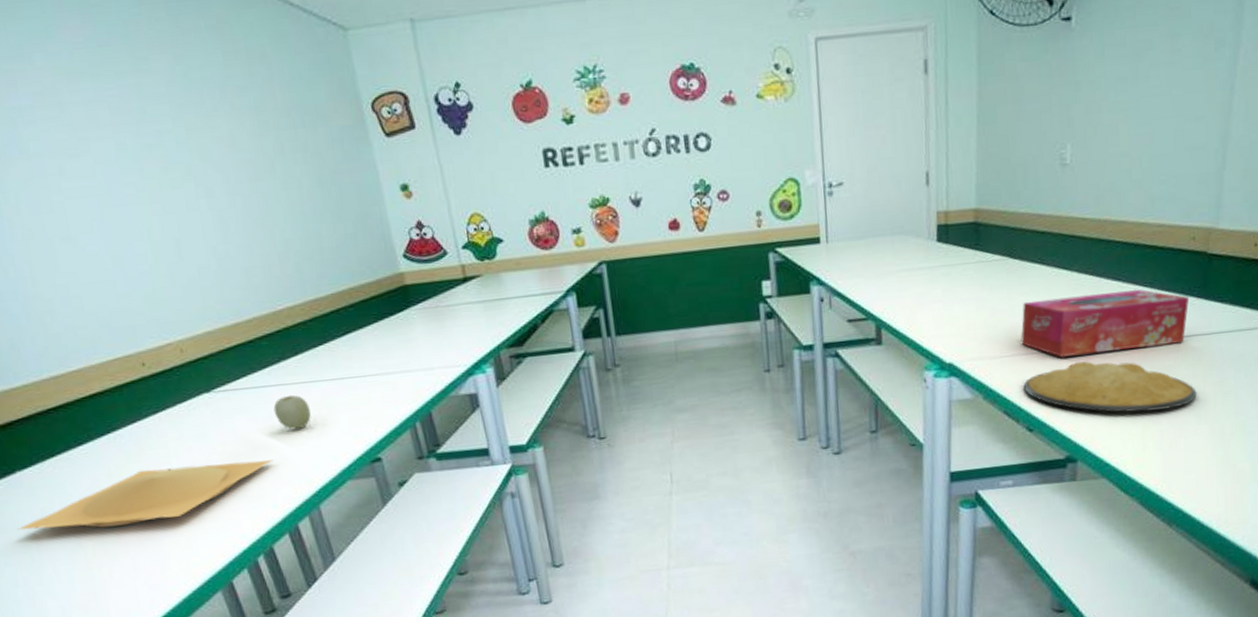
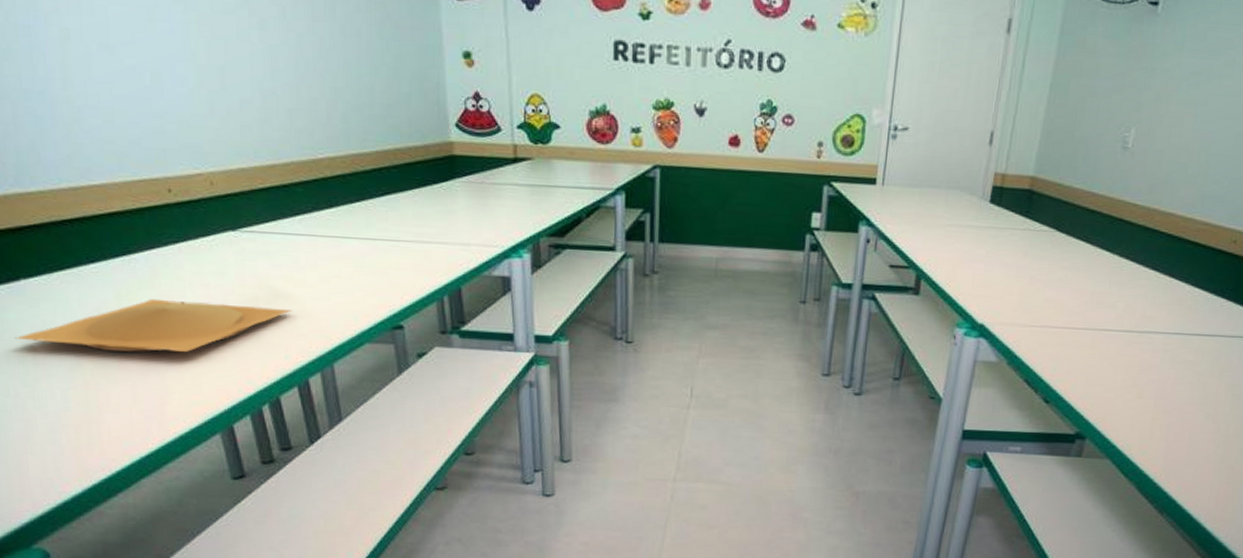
fruit: present [273,394,311,430] -> none [299,247,337,284]
tissue box: present [1021,290,1190,357] -> none [1052,276,1220,341]
plate: present [1023,361,1197,413] -> none [1047,343,1210,403]

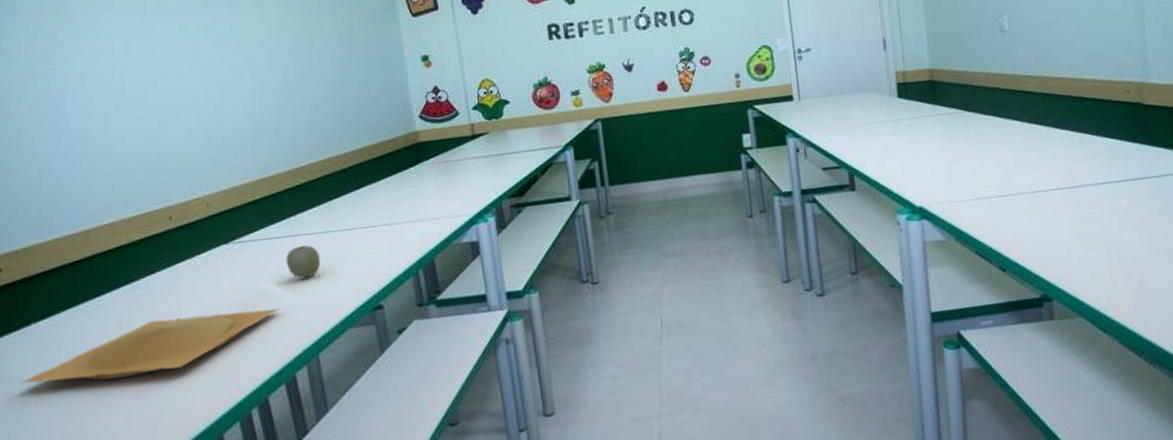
fruit: none [299,247,337,284] -> present [286,245,320,279]

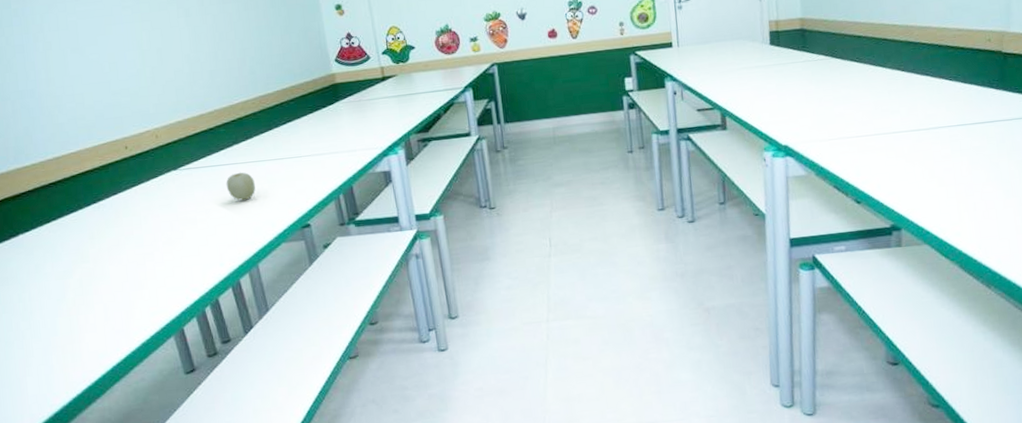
plate: present [20,308,279,384] -> none [16,225,223,283]

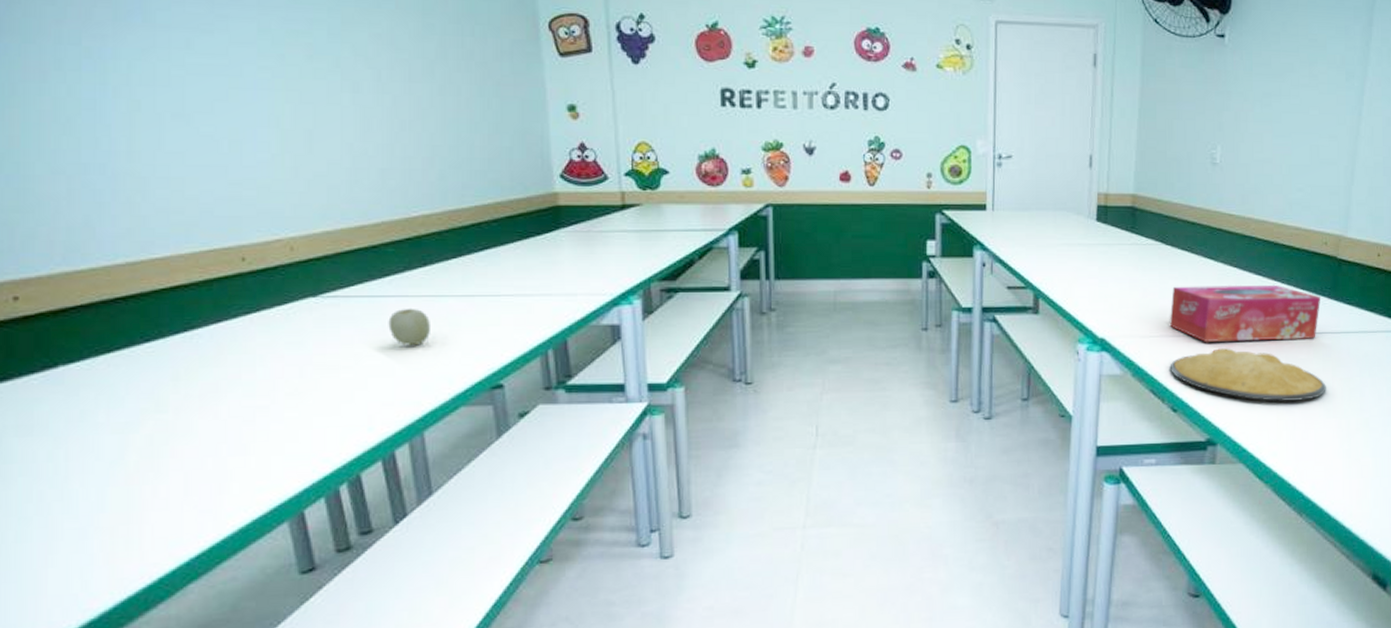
tissue box: none [845,83,990,140] -> present [1169,286,1321,342]
plate: none [850,143,1003,187] -> present [1170,348,1326,401]

